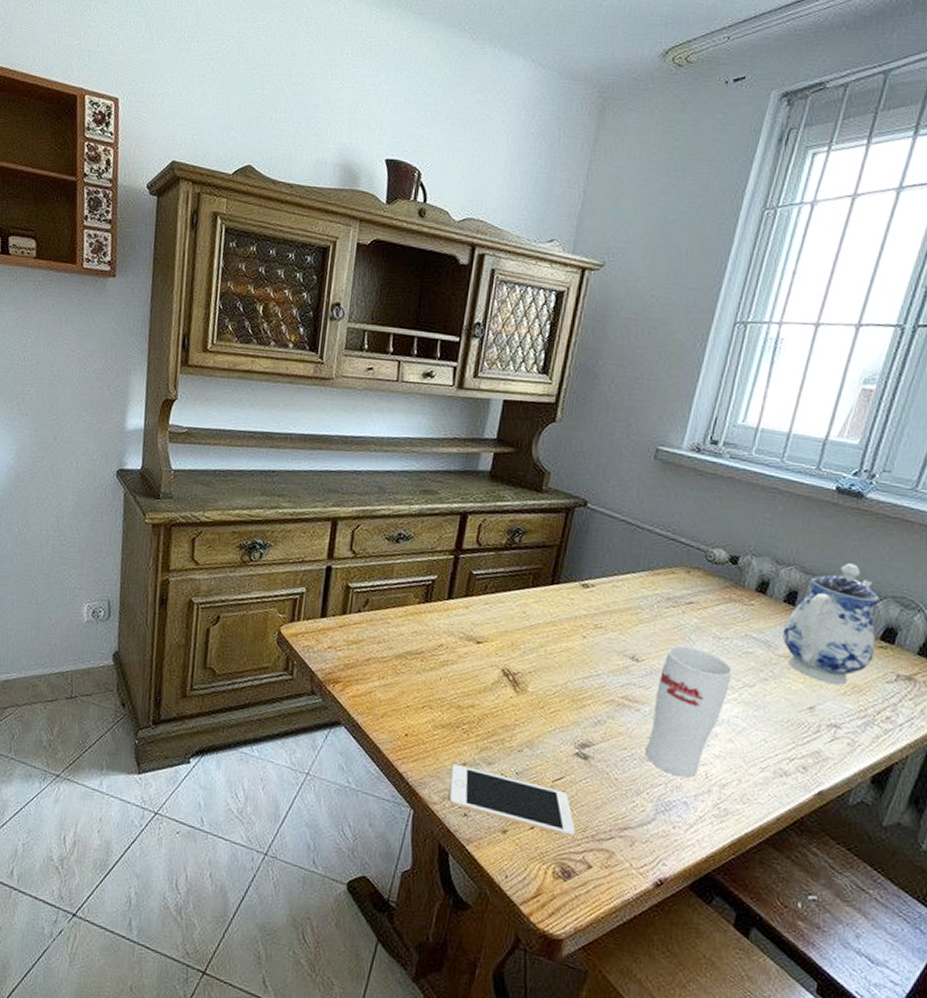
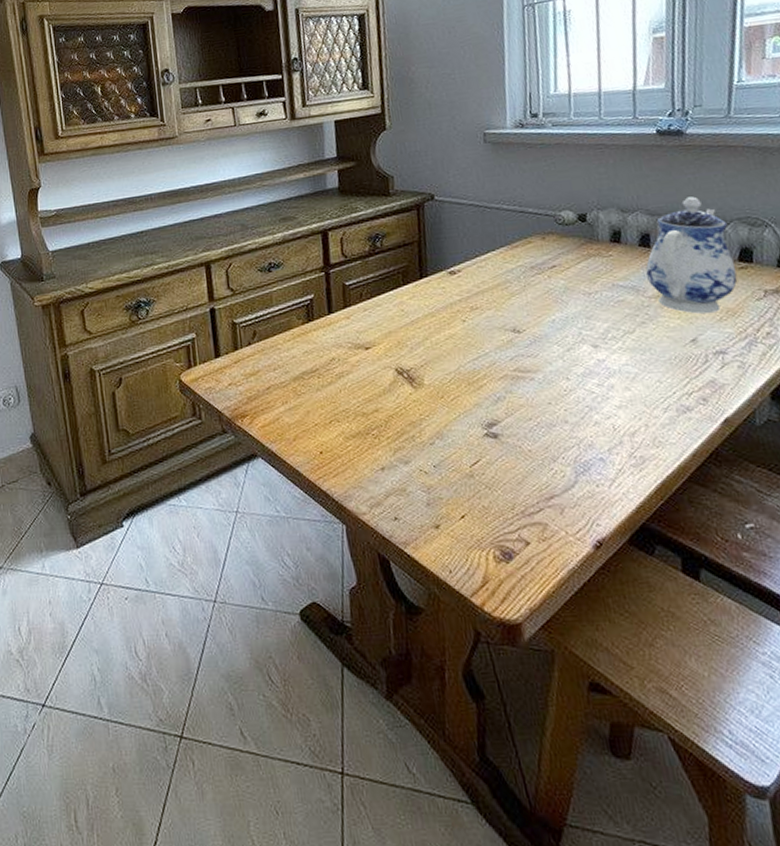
cell phone: present [449,763,575,837] -> none [371,470,505,518]
cup: present [645,645,733,778] -> none [543,307,612,435]

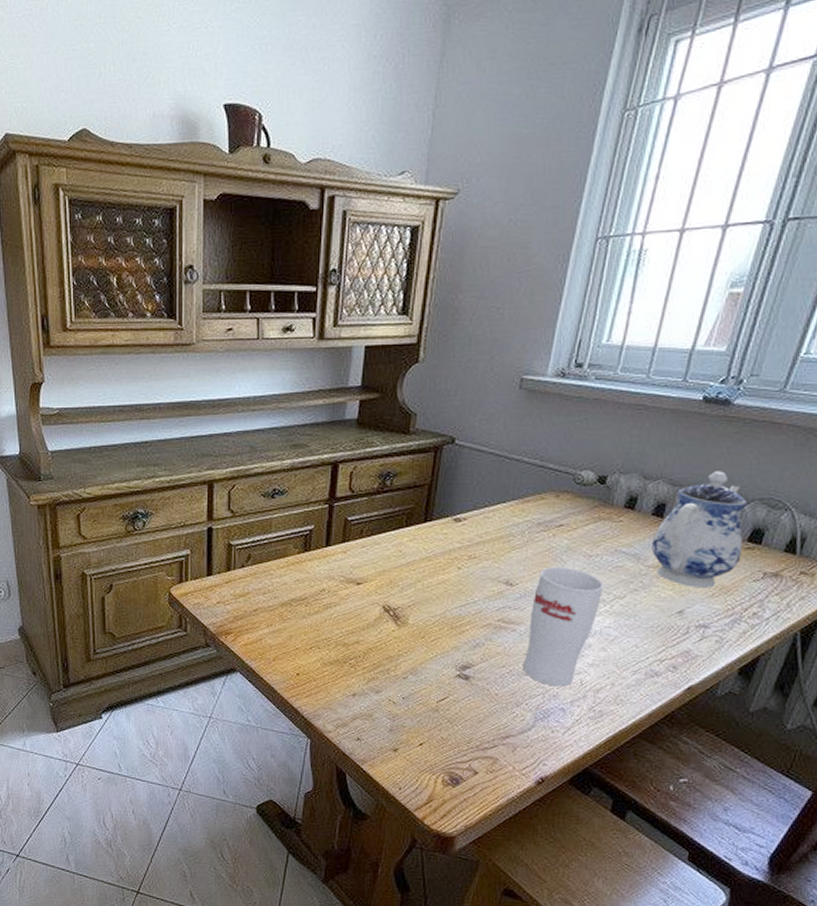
cup: none [543,307,612,435] -> present [523,566,604,687]

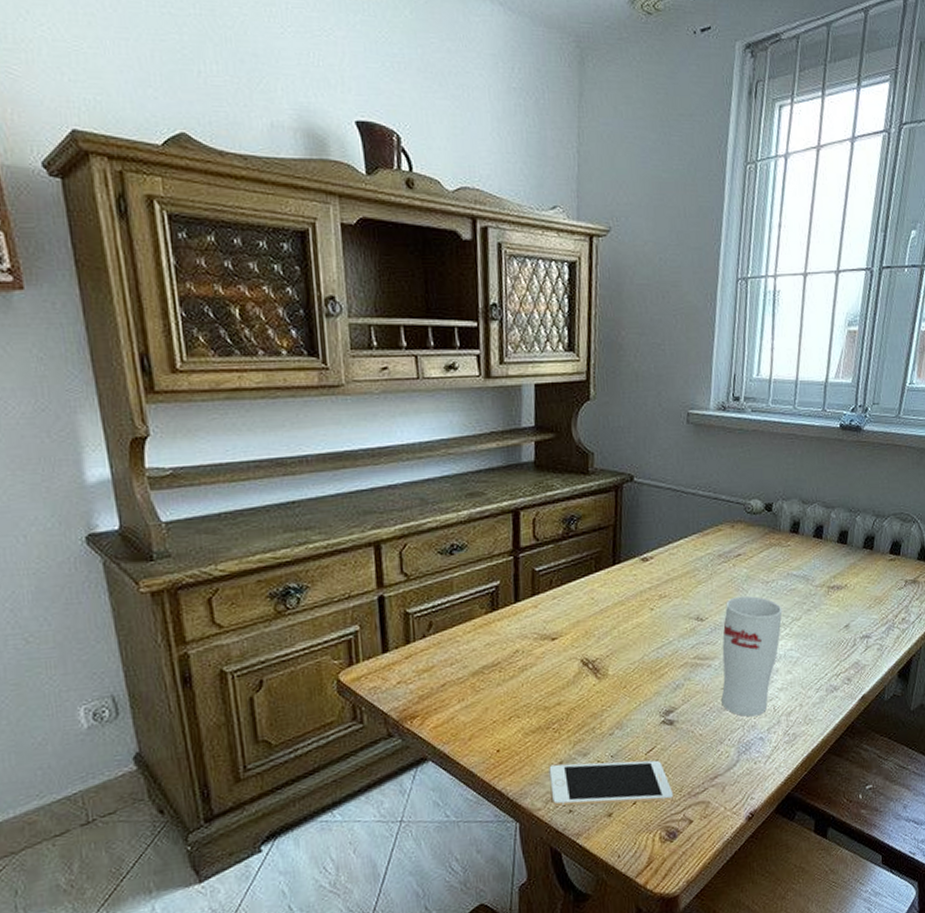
cell phone: none [342,695,461,749] -> present [549,760,673,807]
teapot: present [652,471,748,589] -> none [816,491,887,602]

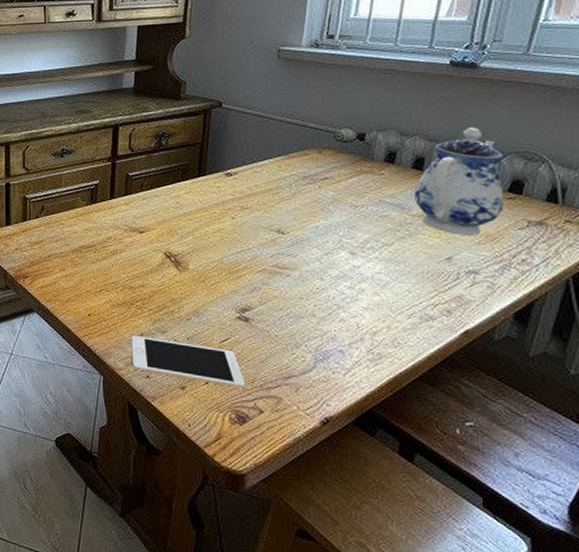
cup: present [721,595,783,717] -> none [300,216,372,330]
teapot: none [816,491,887,602] -> present [414,127,505,237]

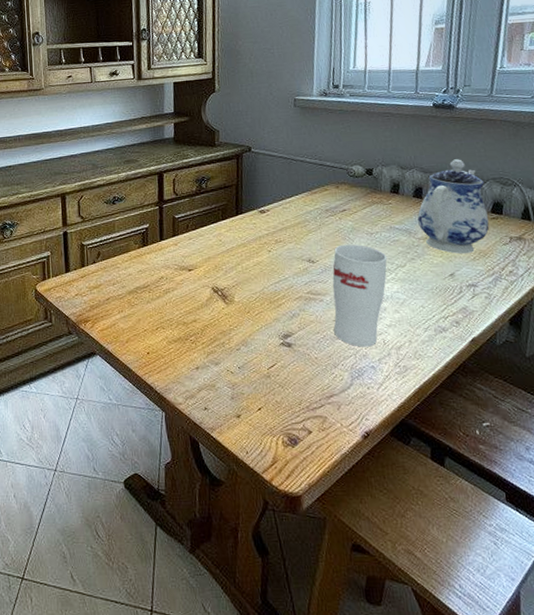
cell phone: present [131,335,245,388] -> none [188,369,293,411]
cup: none [300,216,372,330] -> present [332,244,388,347]

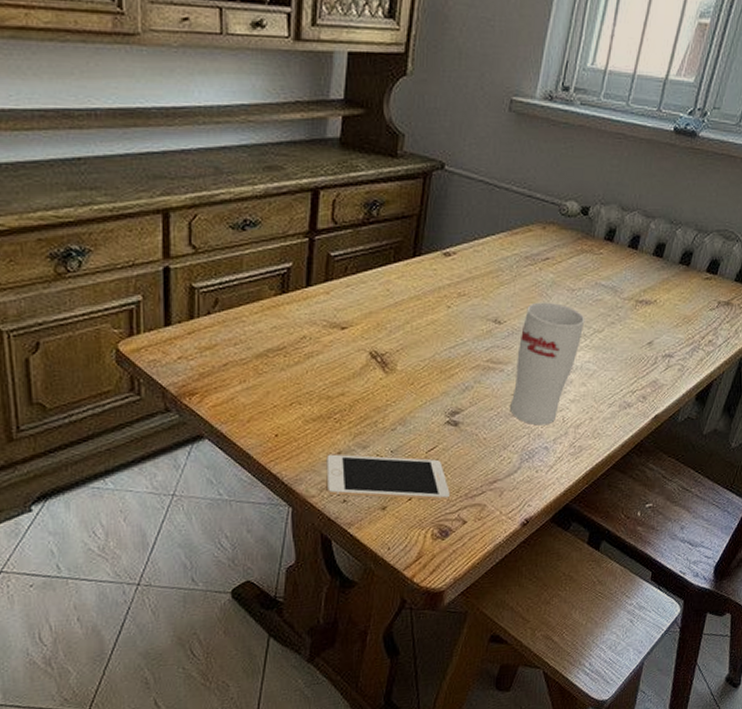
cell phone: none [188,369,293,411] -> present [326,454,450,500]
teapot: present [417,159,489,254] -> none [627,203,708,320]

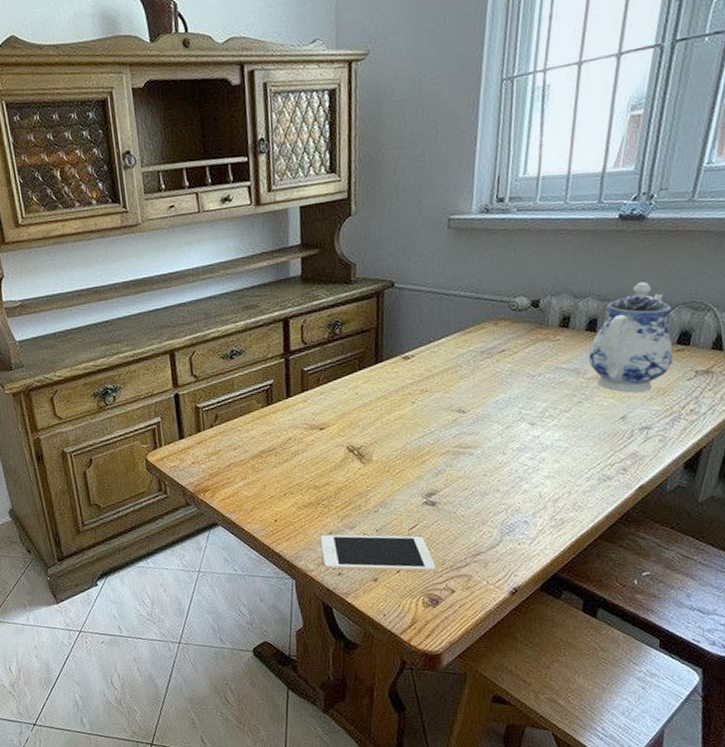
cup: present [510,302,585,426] -> none [484,389,550,502]
teapot: none [627,203,708,320] -> present [589,282,673,394]

